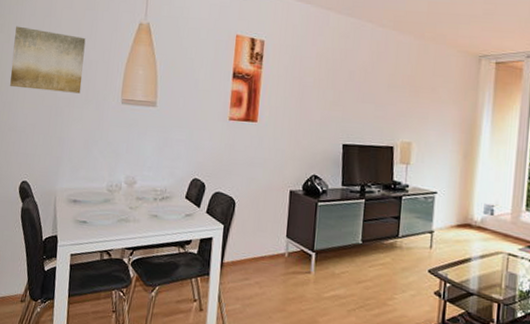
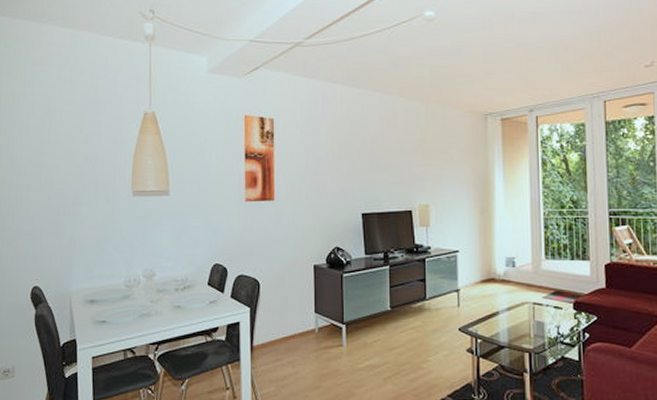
wall art: present [10,26,86,94] -> none [12,127,89,191]

